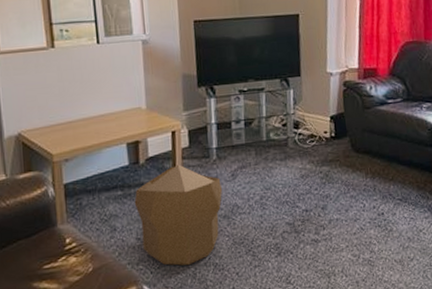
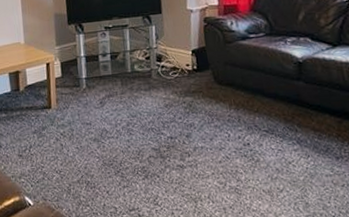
pouf: present [134,164,223,266] -> none [16,92,93,182]

